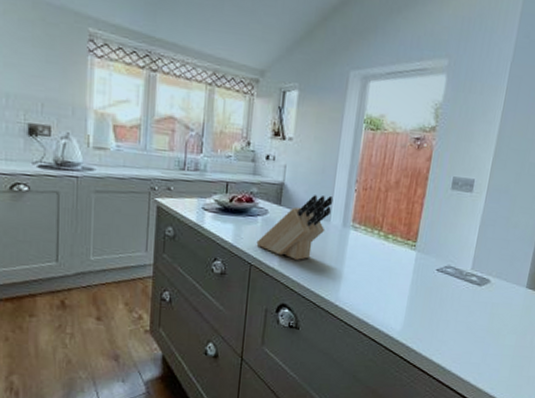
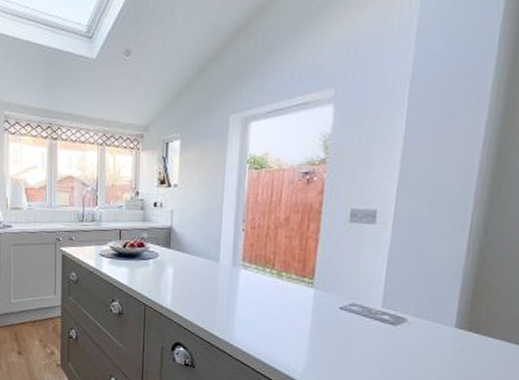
knife block: present [256,195,334,260] -> none [149,236,221,300]

